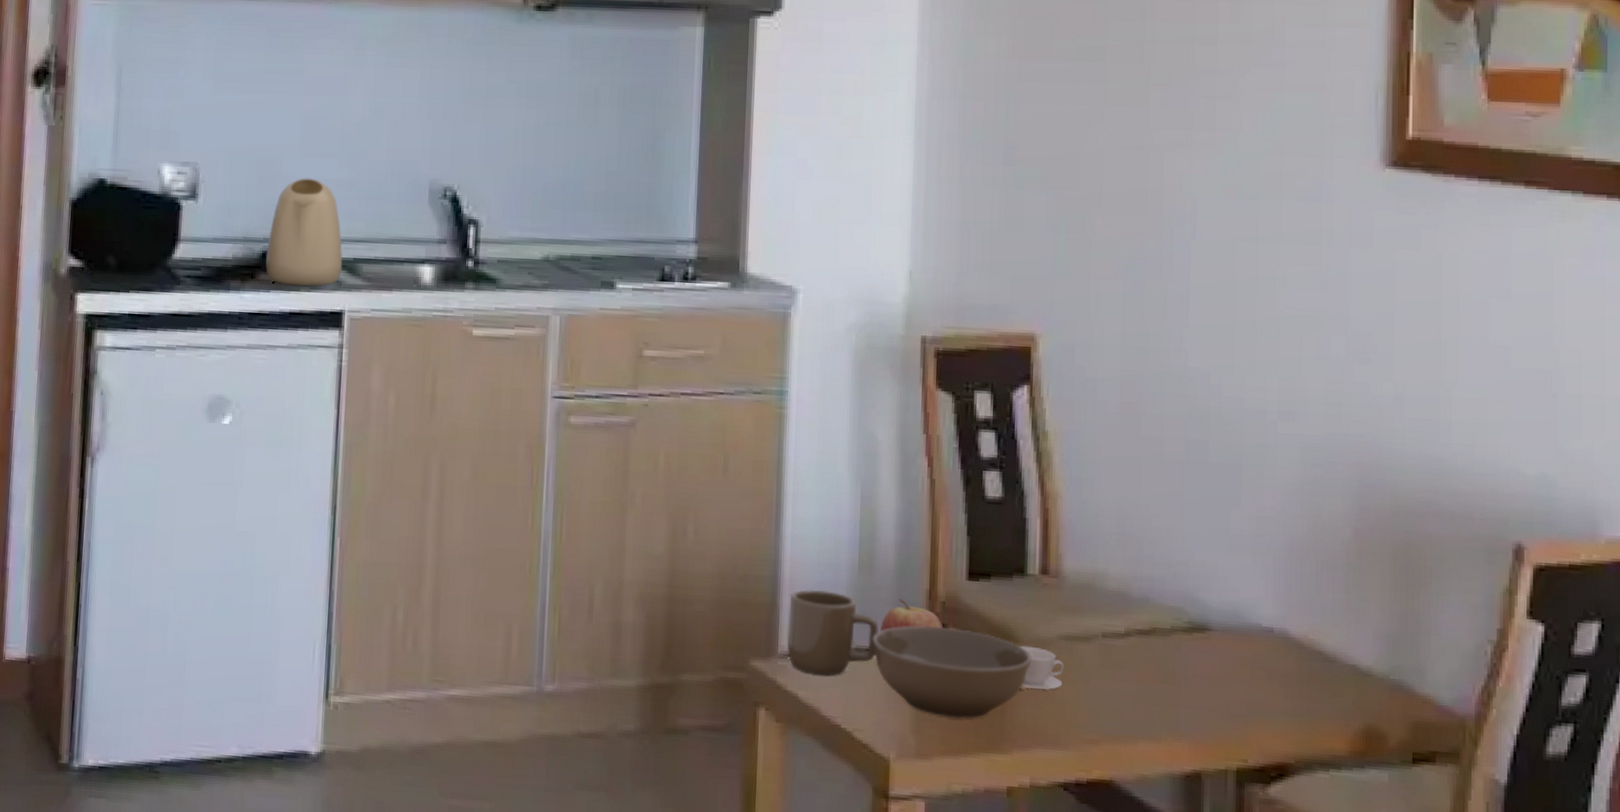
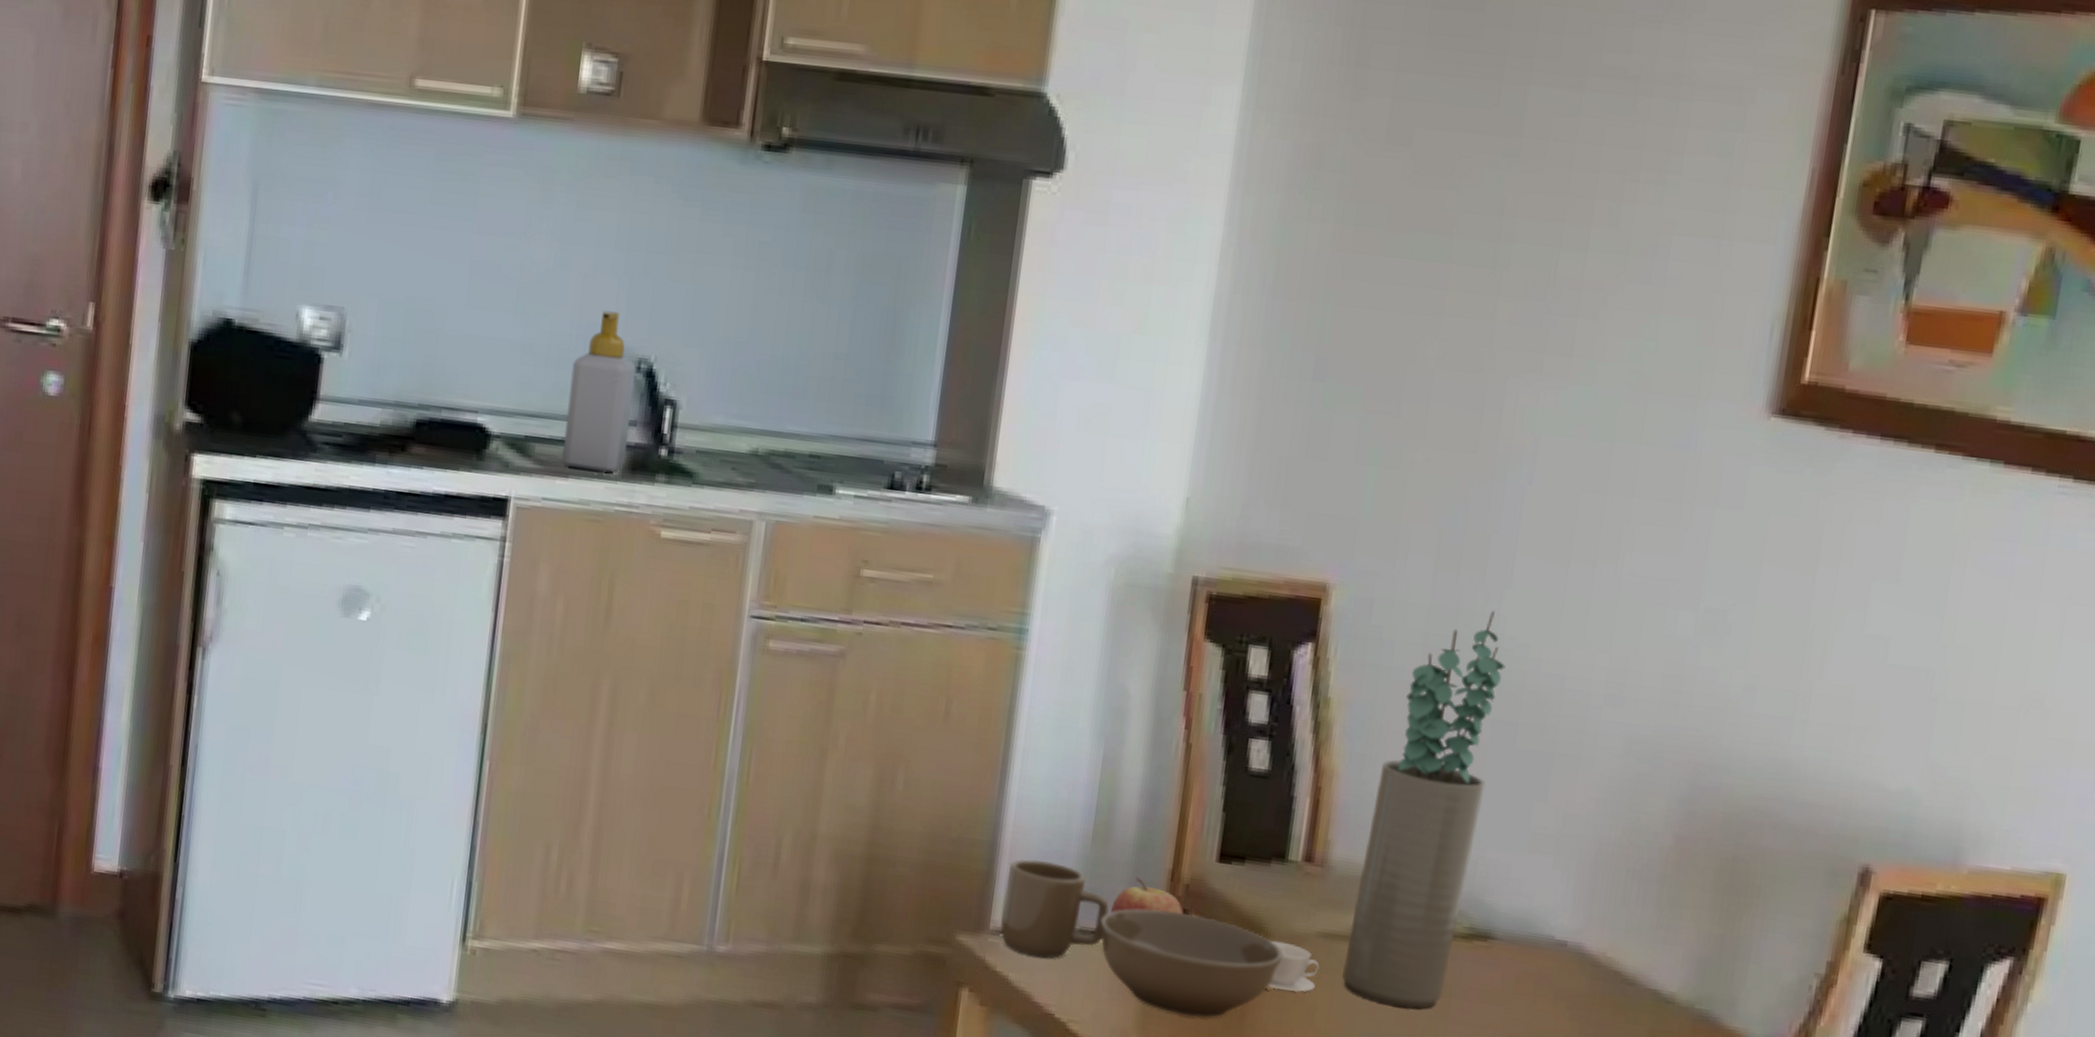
kettle: present [265,178,343,287] -> none [419,335,512,467]
soap bottle: none [385,150,442,284] -> present [561,310,636,473]
vase: none [1084,347,1192,698] -> present [1342,610,1506,1009]

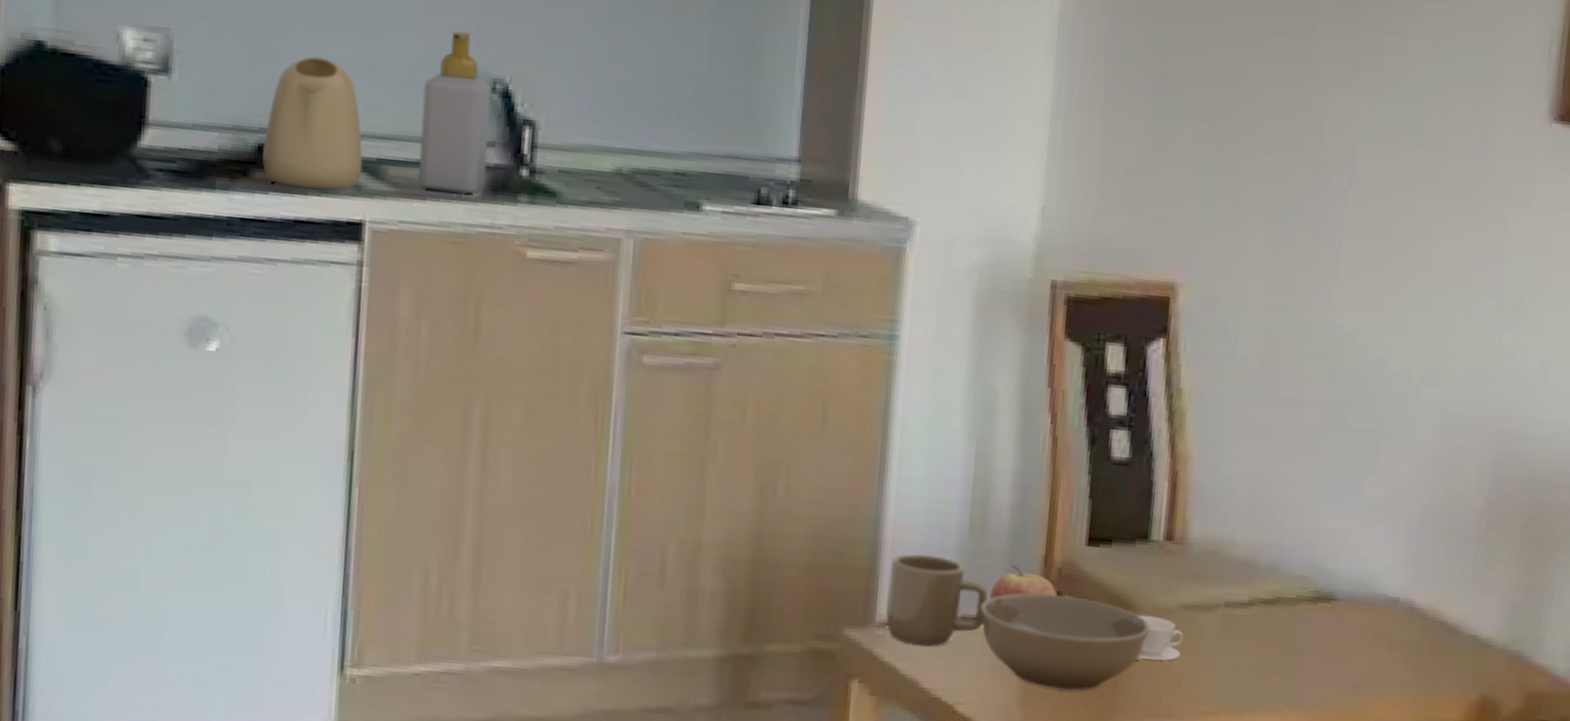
kettle: none [419,335,512,467] -> present [262,56,363,191]
vase: present [1342,610,1506,1009] -> none [1204,303,1336,668]

